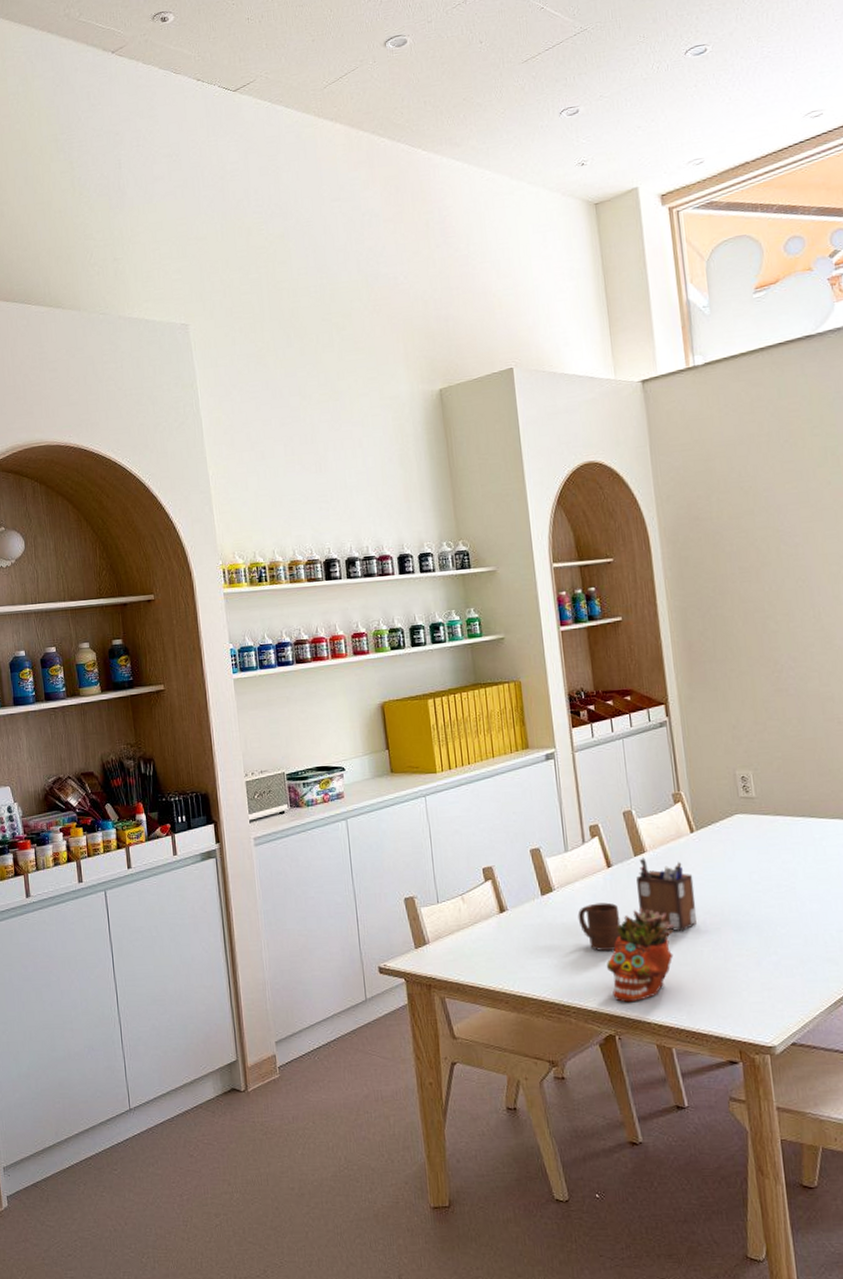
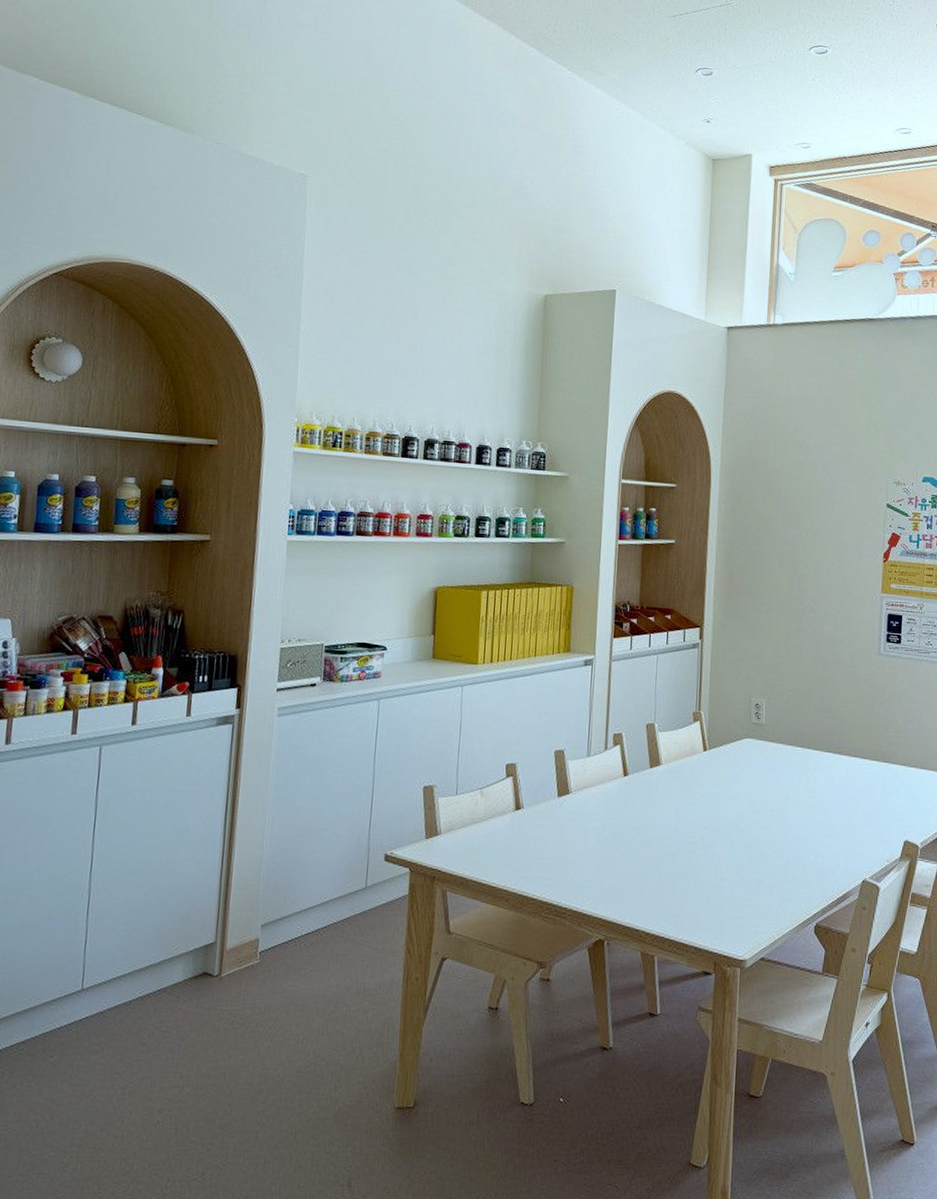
cup: present [577,902,621,951] -> none [588,809,628,856]
succulent planter: present [606,907,675,1003] -> none [607,817,676,909]
desk organizer: present [636,858,698,932] -> none [647,770,699,844]

